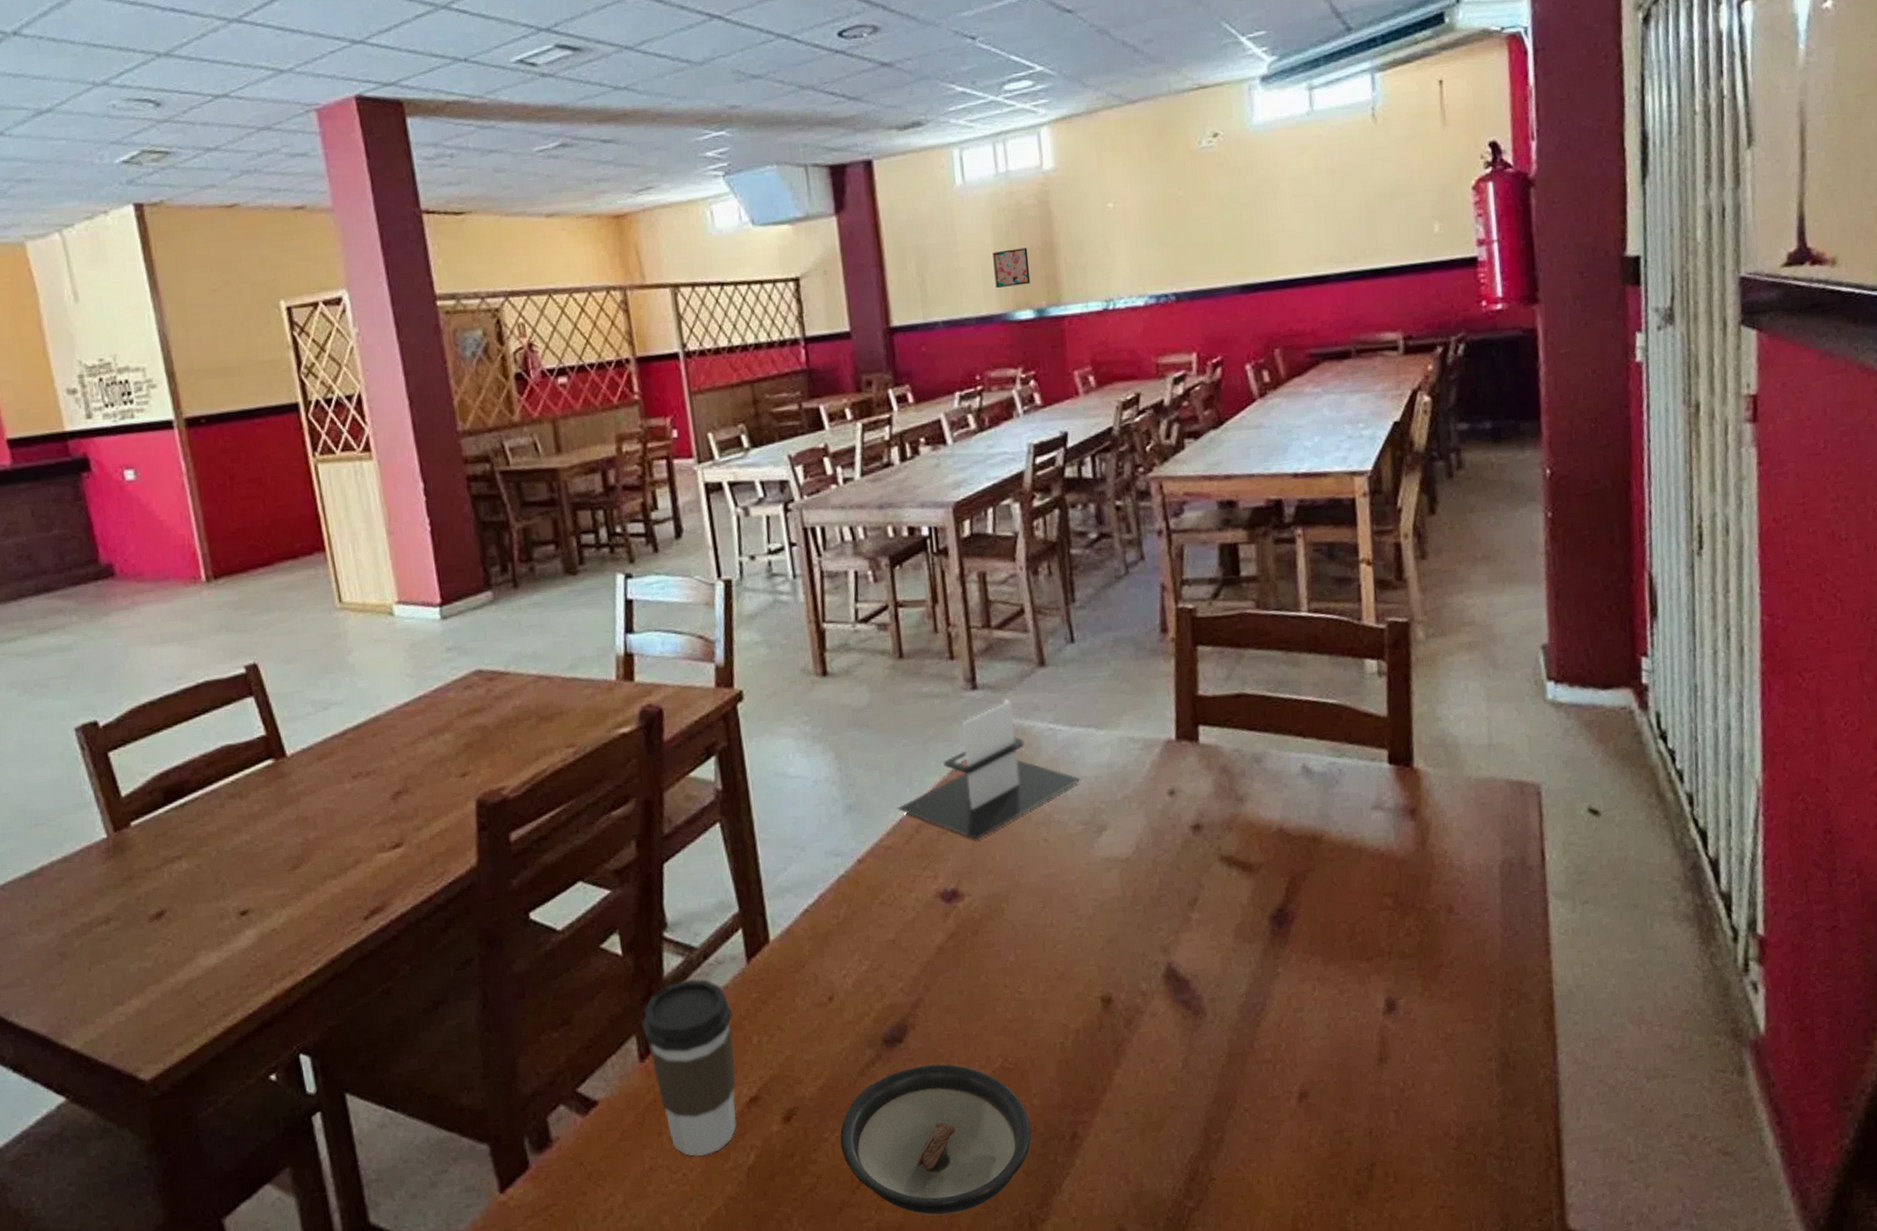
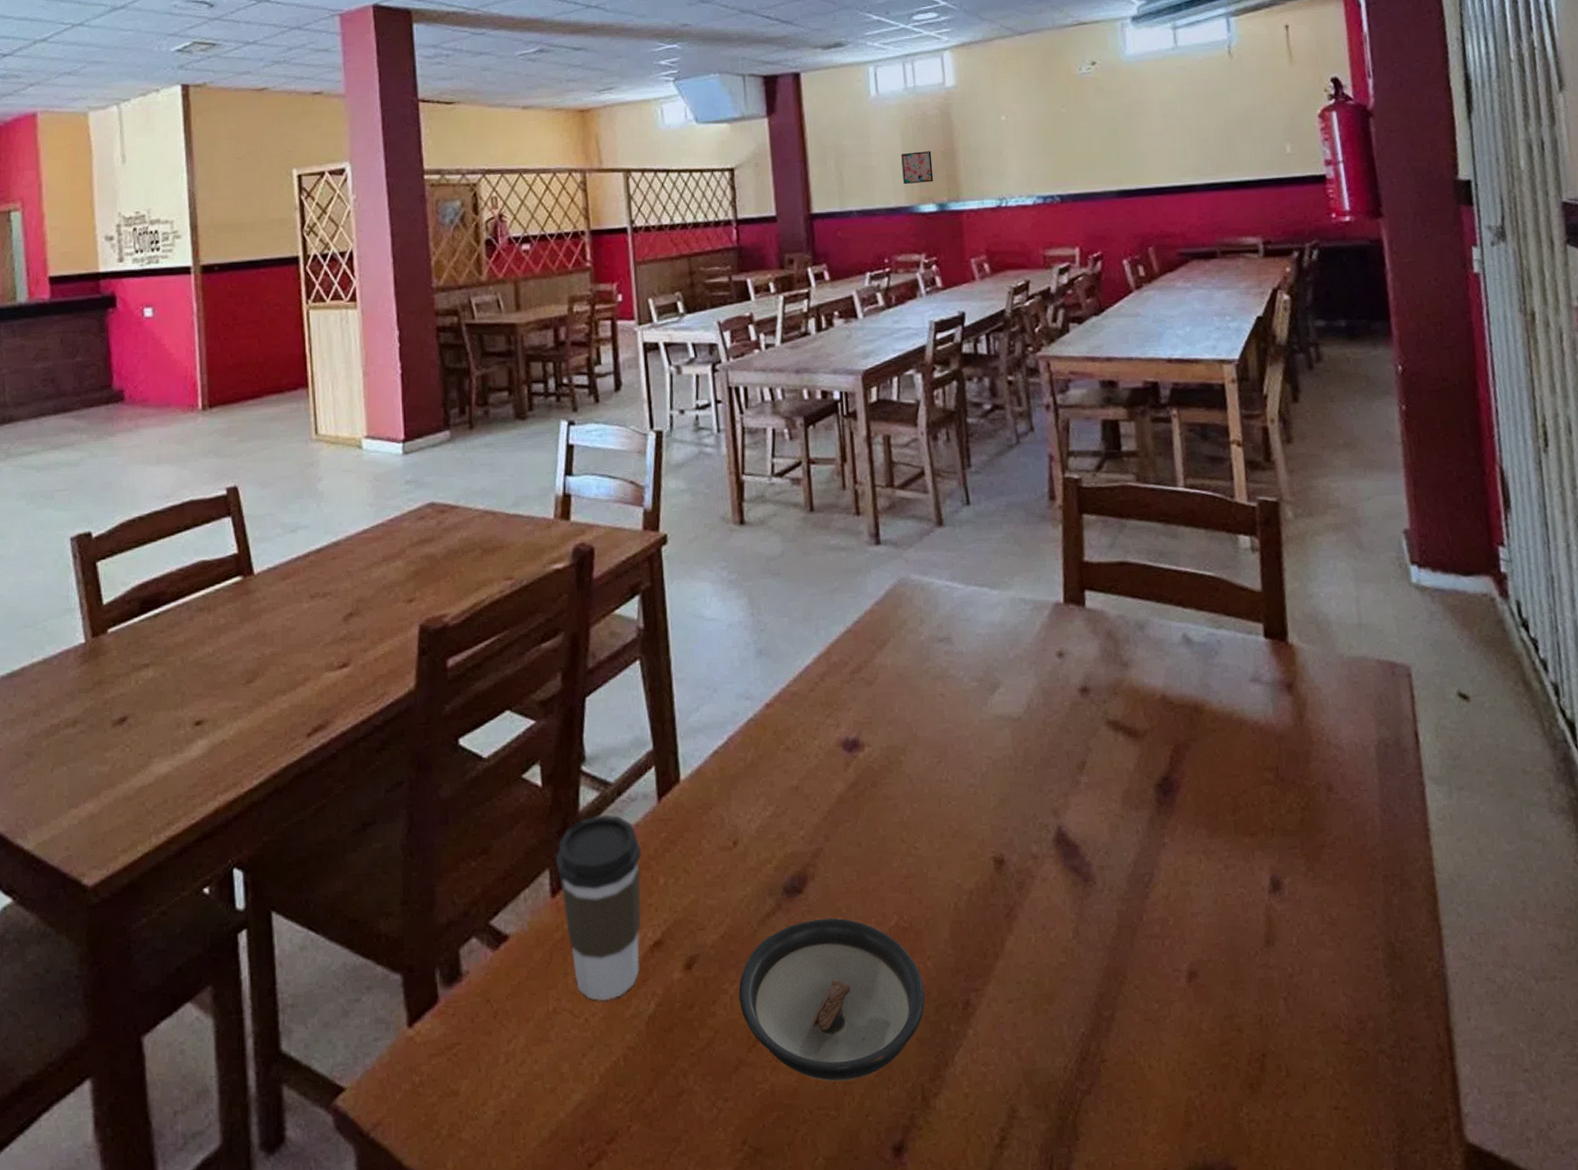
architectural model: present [897,699,1082,840] -> none [804,555,976,690]

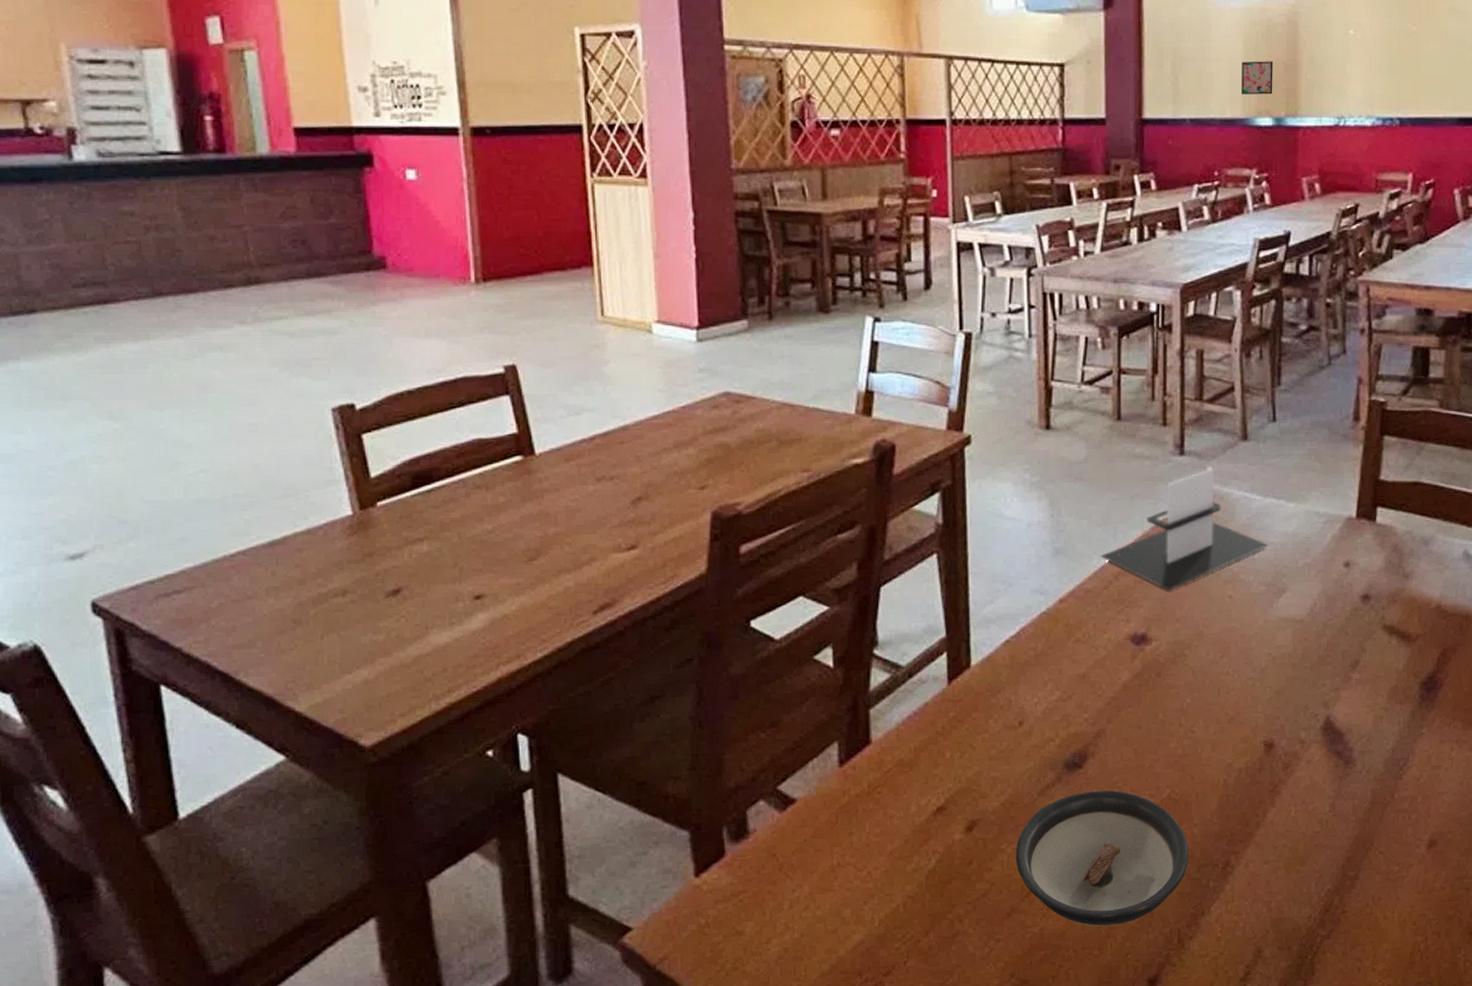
coffee cup: present [555,815,642,1001] -> none [844,695,929,857]
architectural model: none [804,555,976,690] -> present [1100,466,1269,590]

